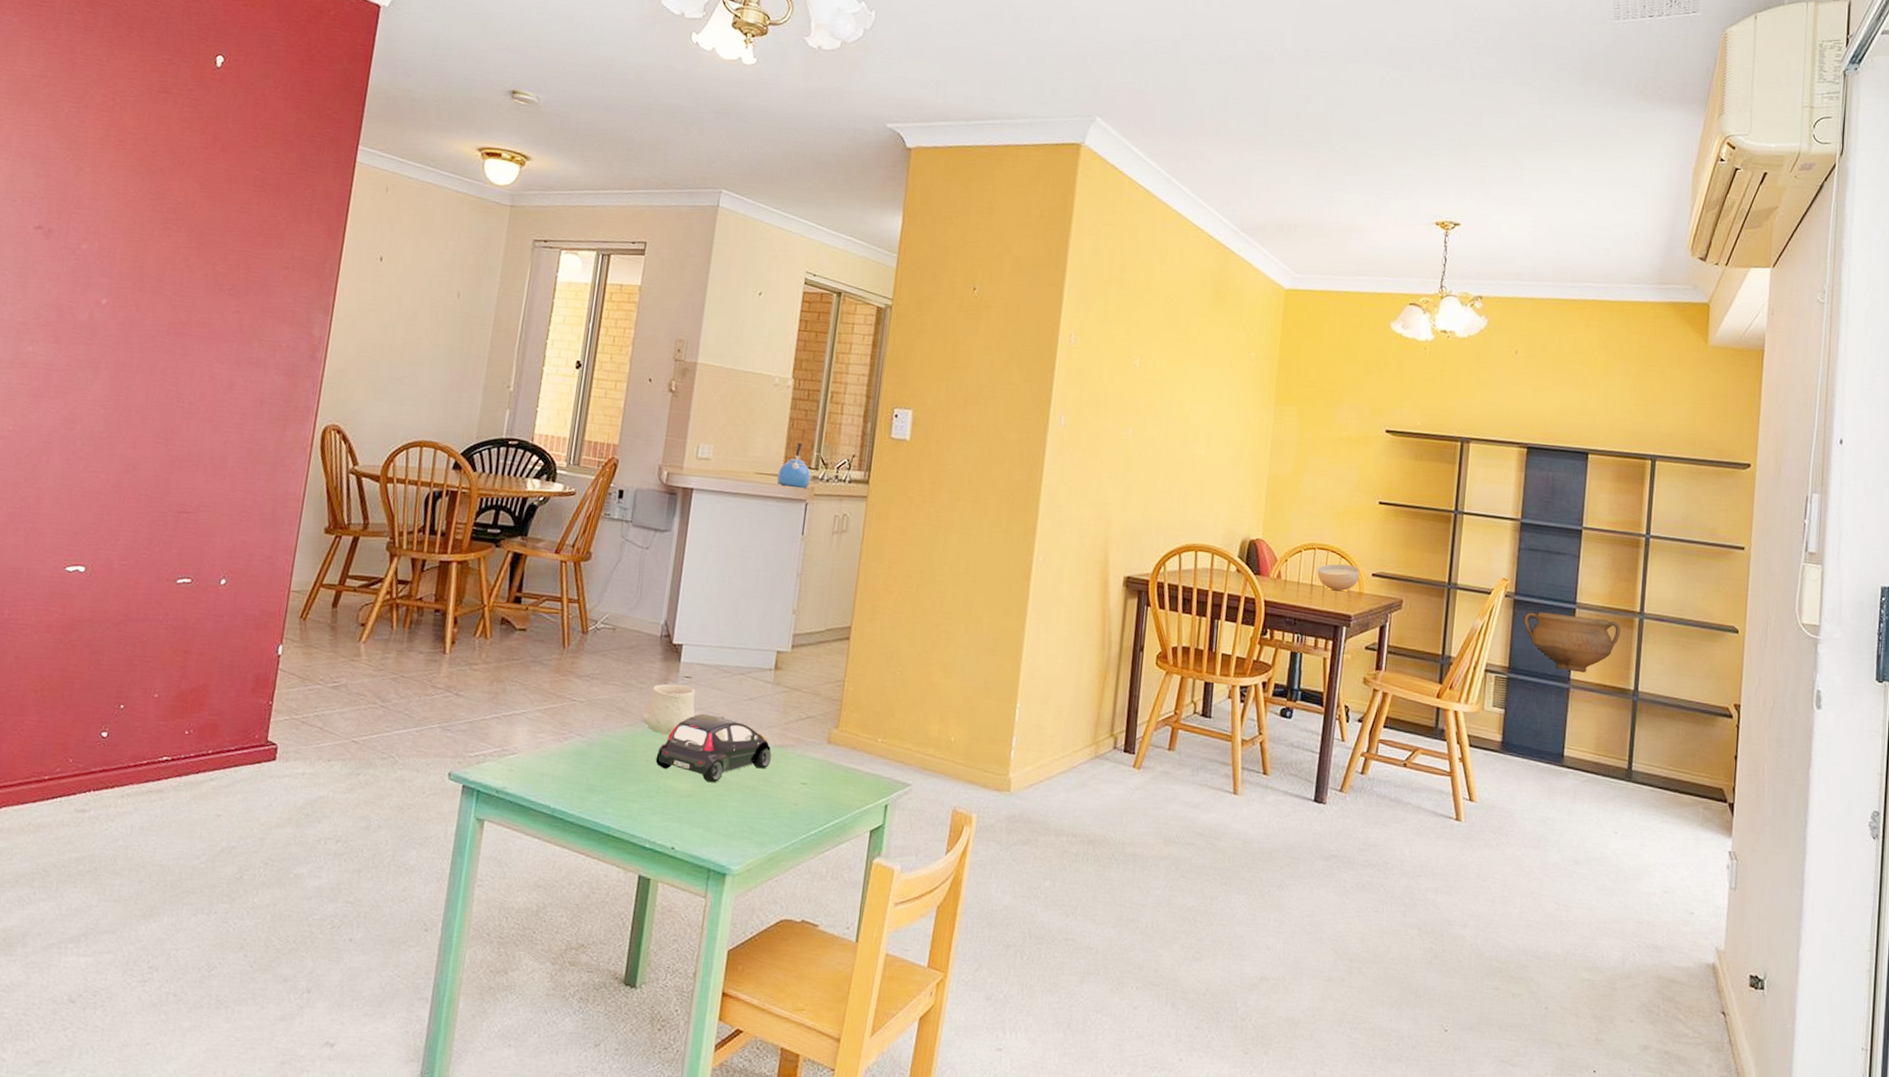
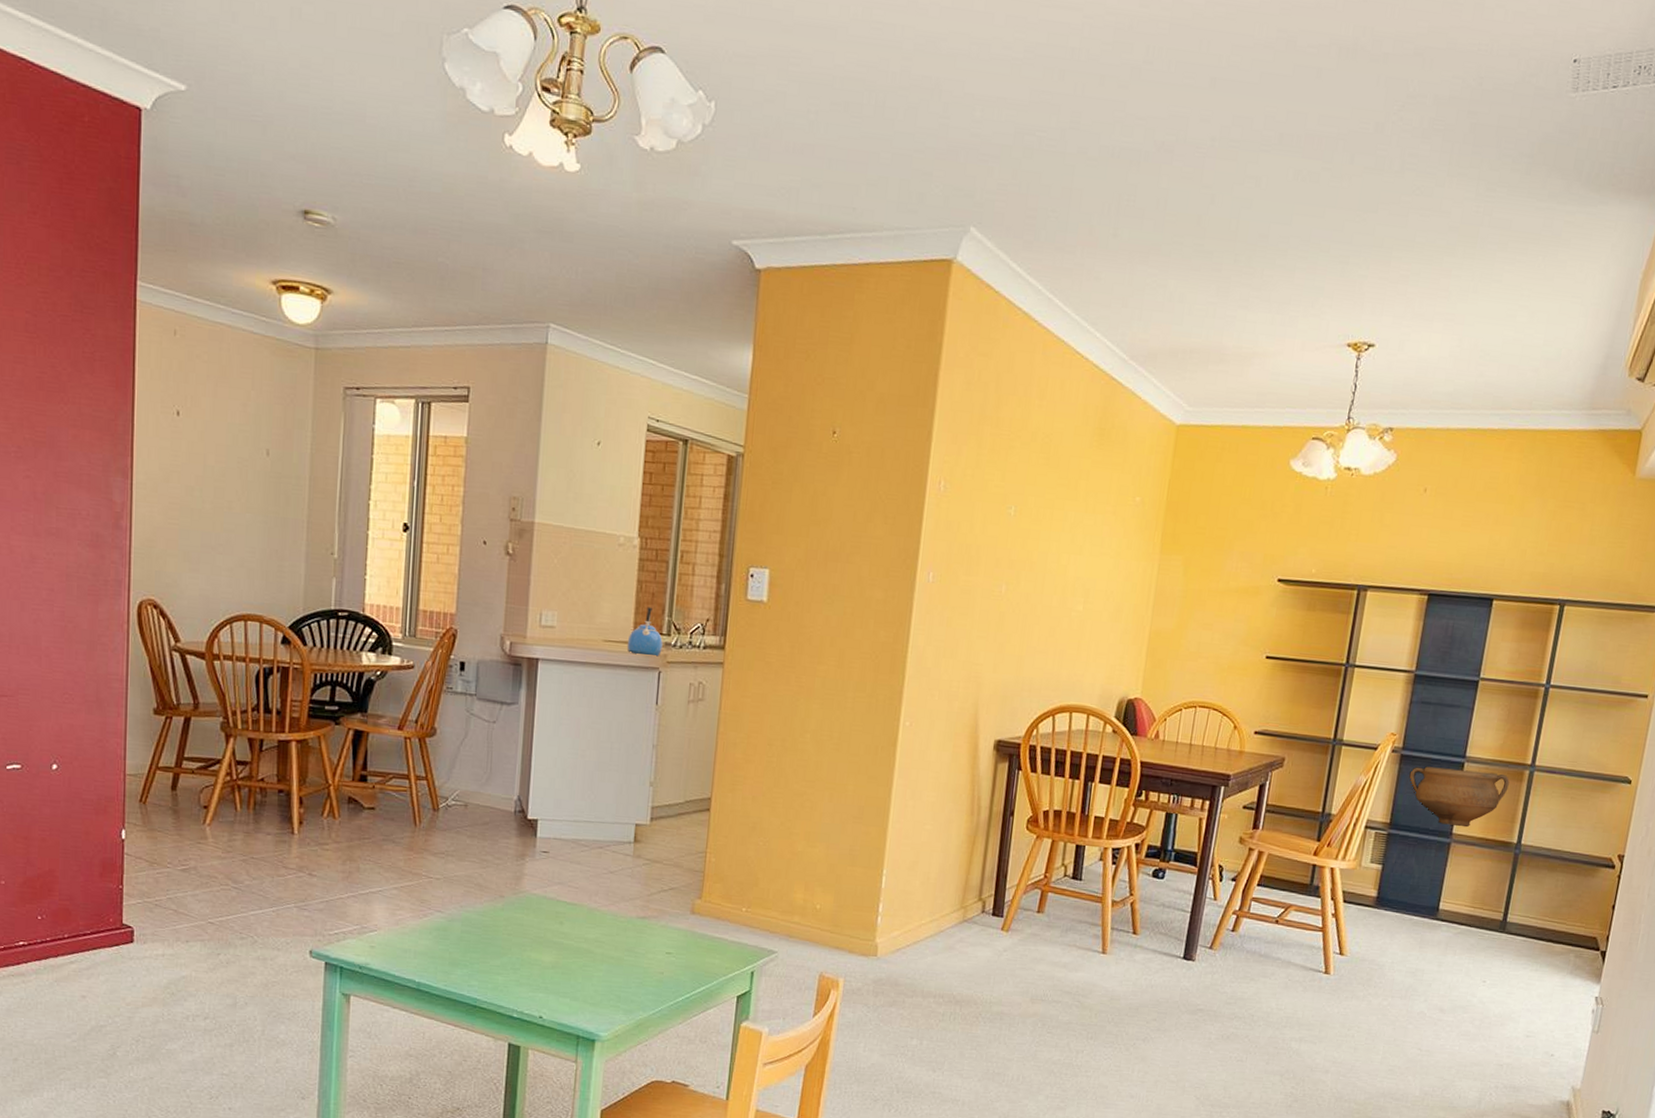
cup: present [642,683,696,735] -> none [501,859,555,910]
toy car: present [655,713,771,783] -> none [518,887,635,955]
bowl: present [1317,564,1360,592] -> none [1196,722,1242,751]

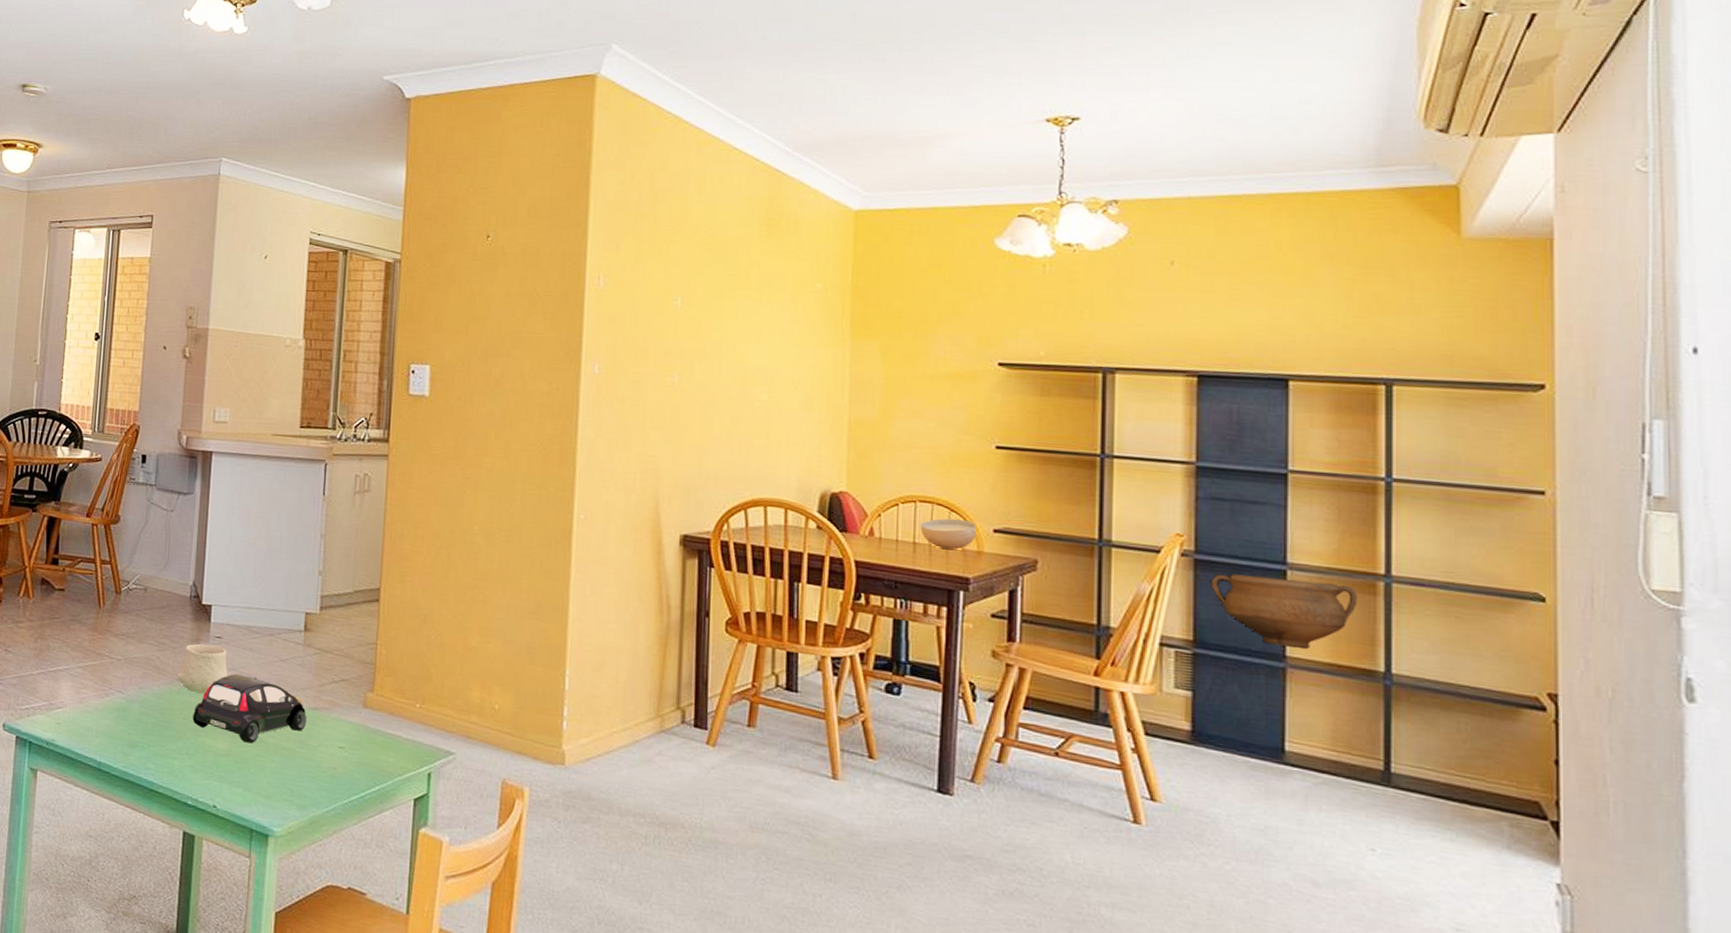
cup: none [501,859,555,910] -> present [177,643,228,695]
toy car: none [518,887,635,955] -> present [192,673,306,743]
kettle: present [626,607,663,658] -> none [294,402,328,451]
bowl: none [1196,722,1242,751] -> present [920,518,977,550]

